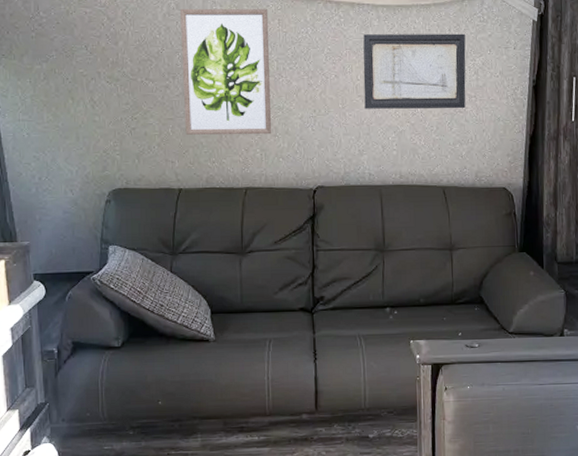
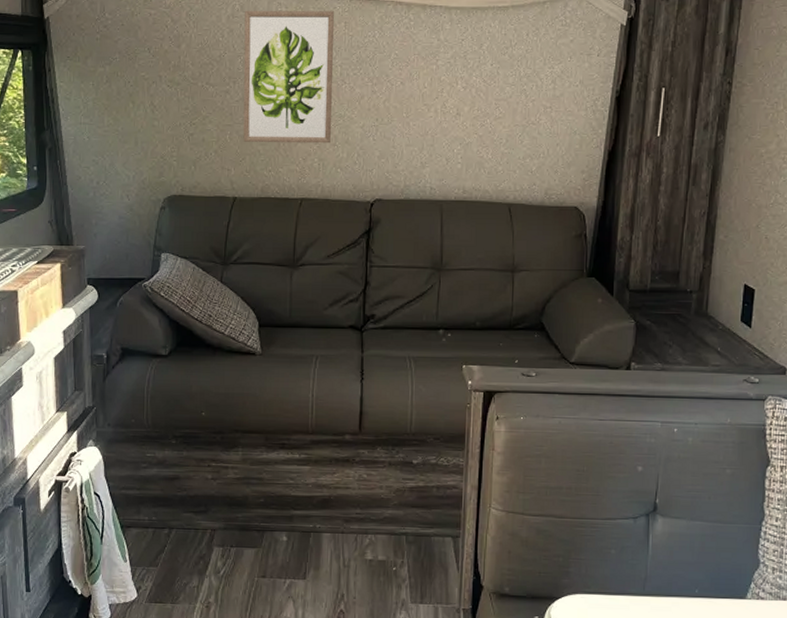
wall art: present [363,33,466,109] -> none [430,38,544,121]

